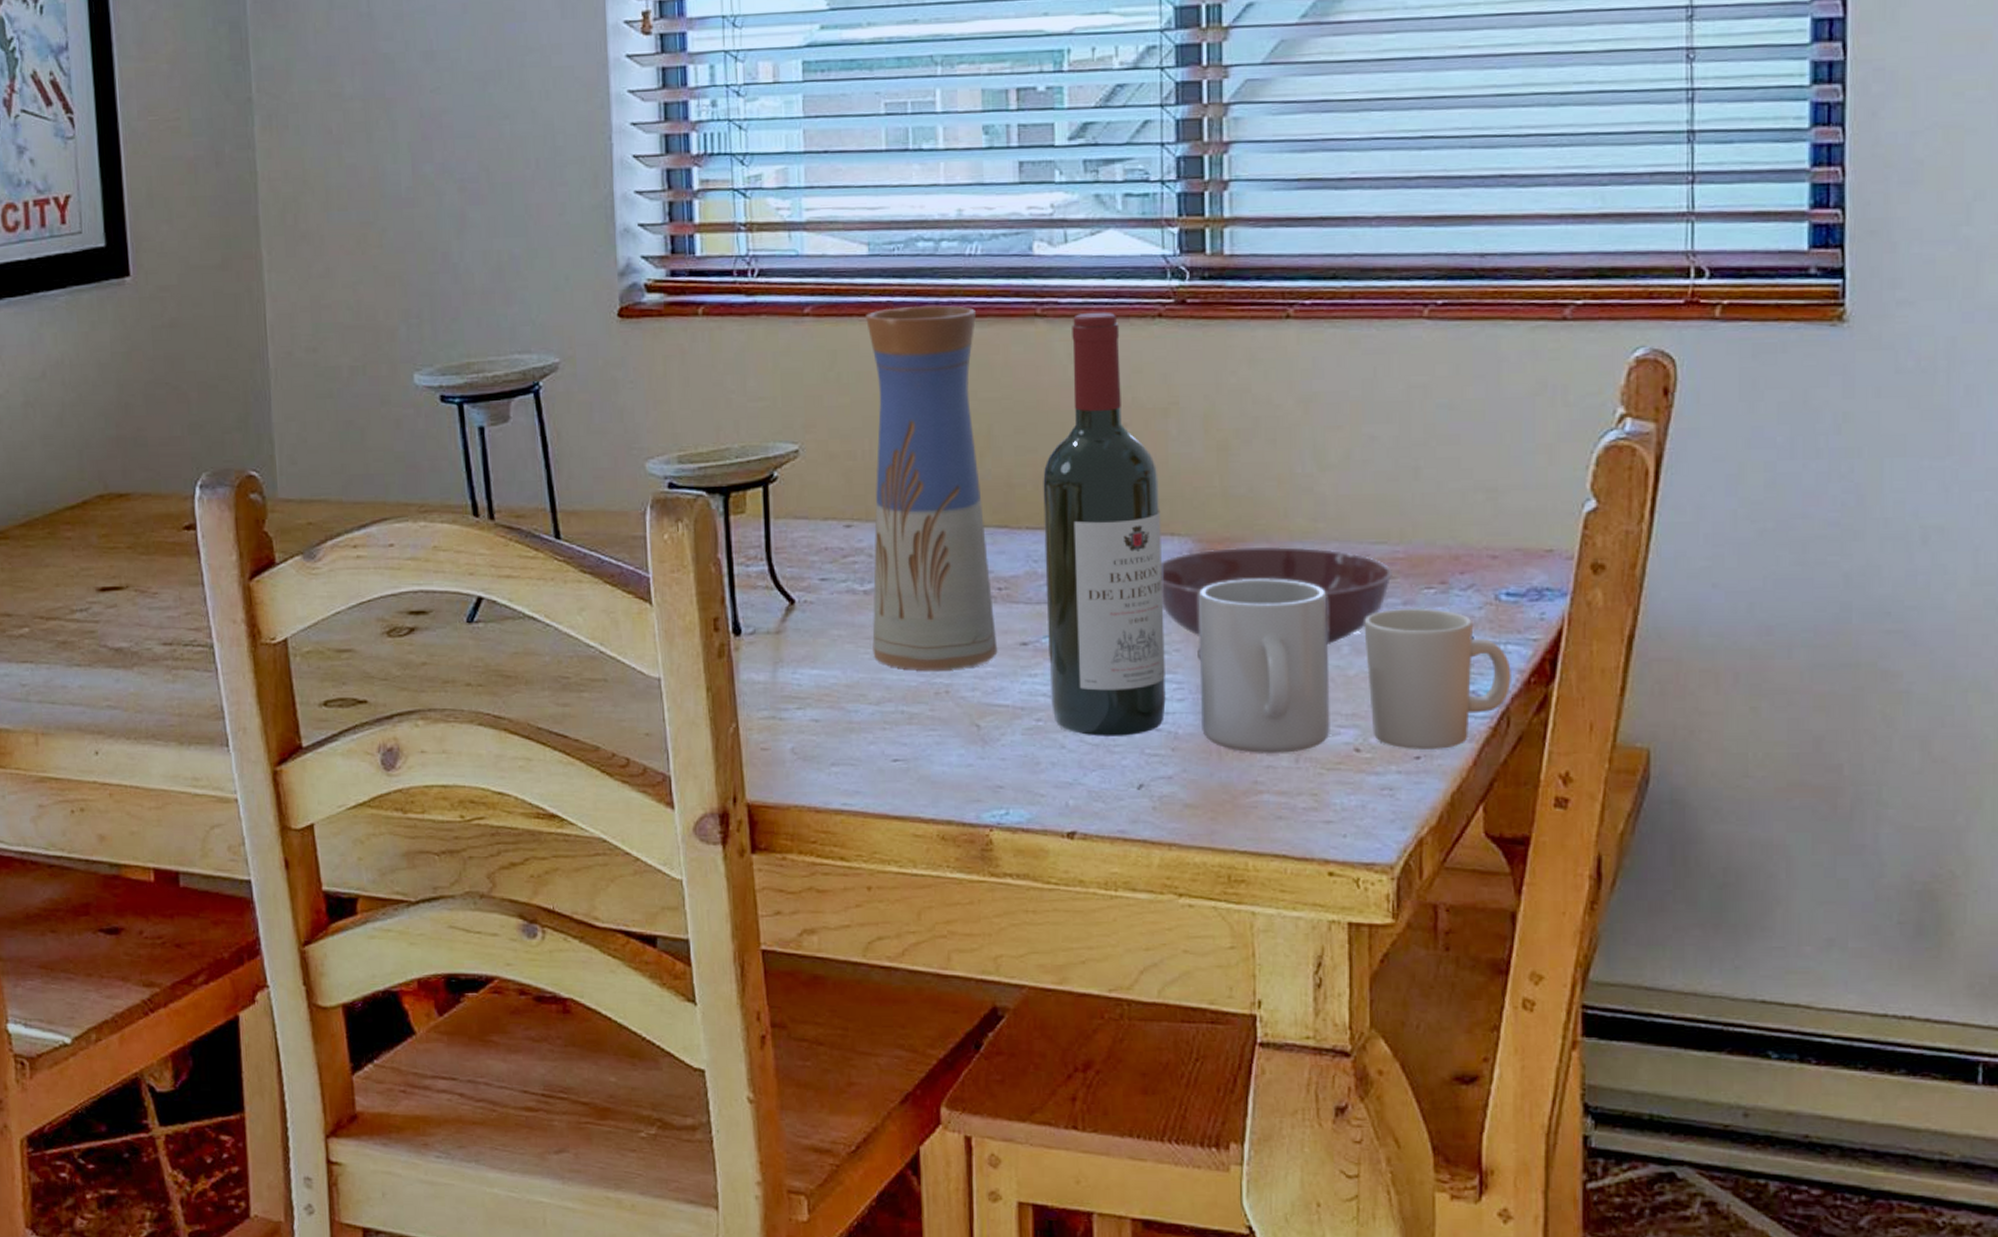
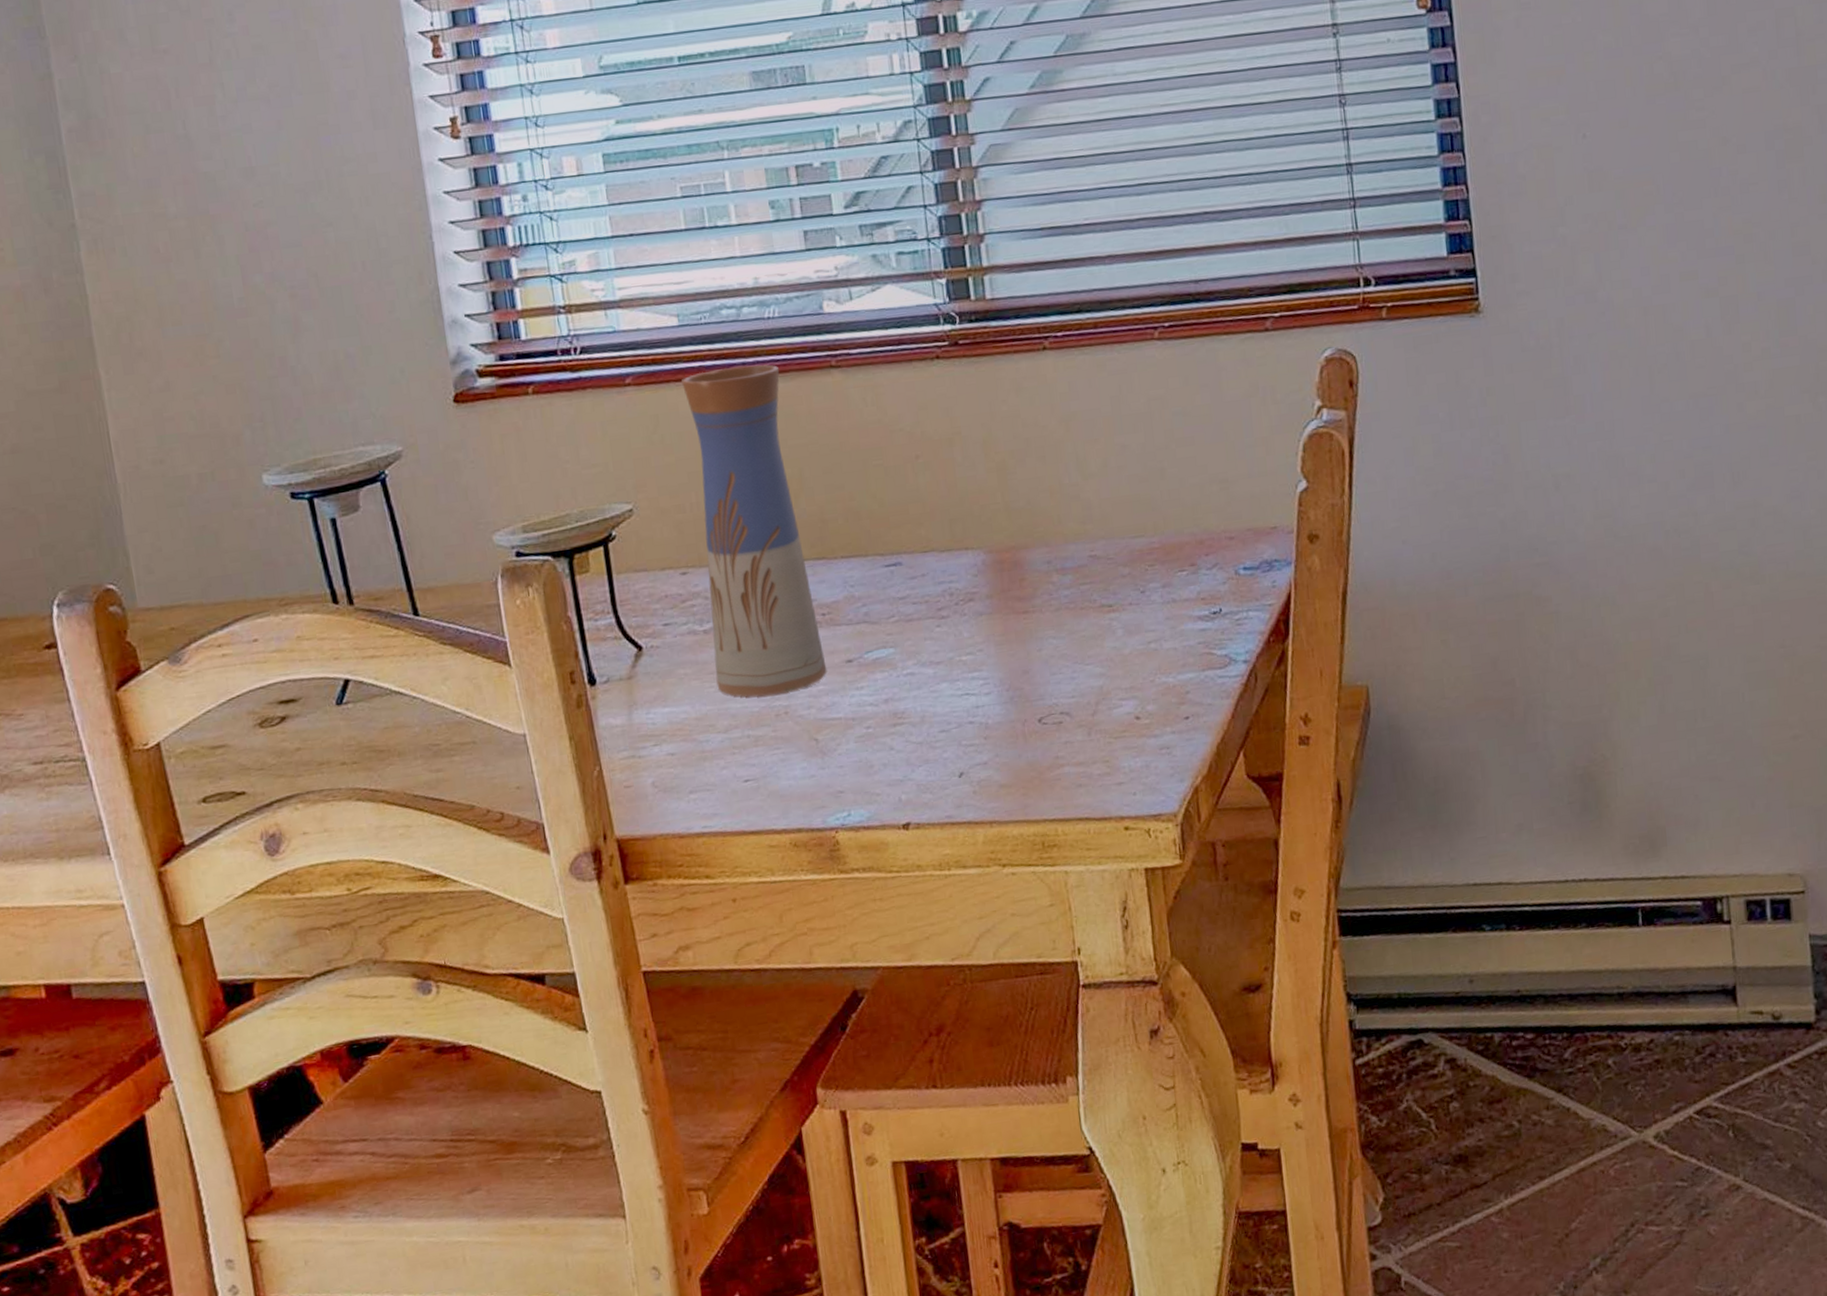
wine bottle: present [1043,312,1166,736] -> none [851,358,976,736]
bowl: present [1160,547,1392,644] -> none [959,547,1151,636]
cup: present [1198,578,1330,753] -> none [993,577,1114,733]
mug: present [1364,609,1511,749] -> none [1132,588,1255,712]

